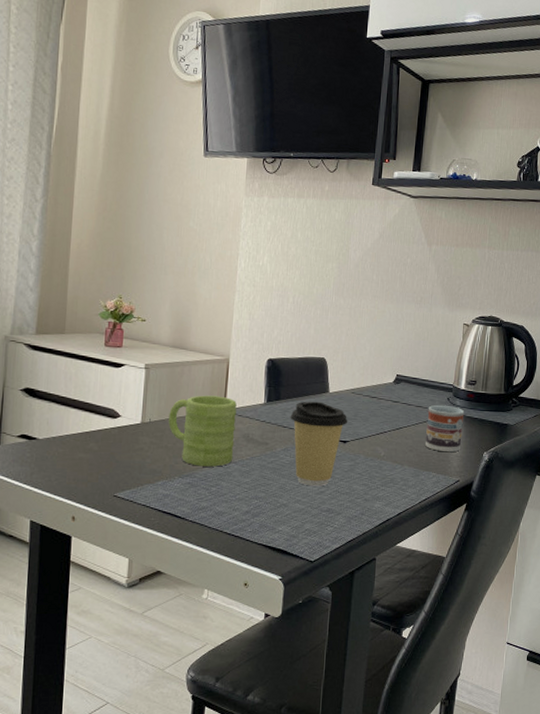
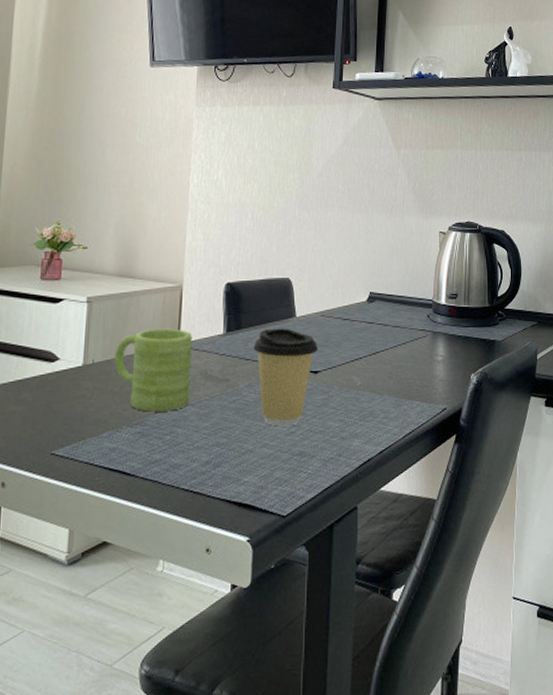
cup: present [425,404,465,453] -> none [406,323,447,377]

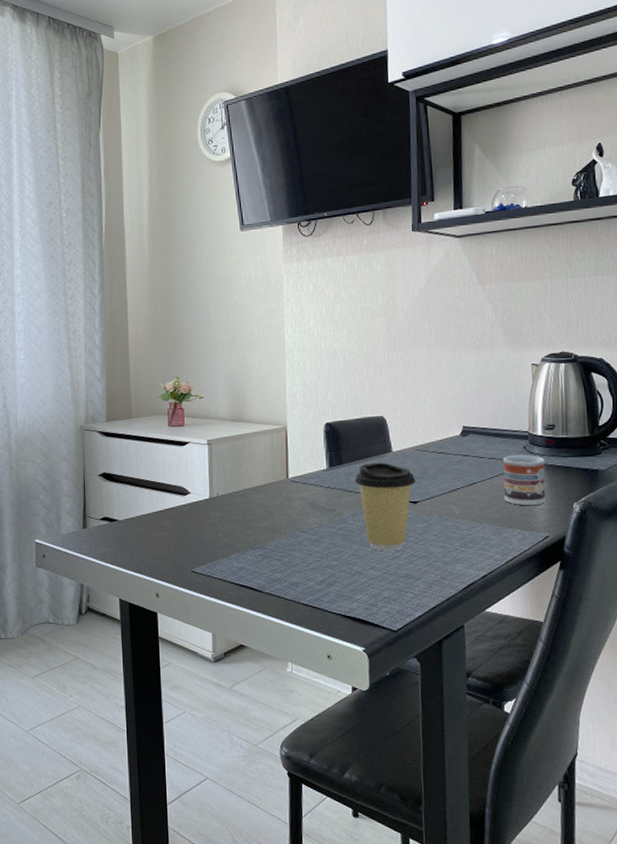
mug: present [114,328,193,412] -> none [235,465,302,538]
cup: none [406,323,447,377] -> present [502,454,546,506]

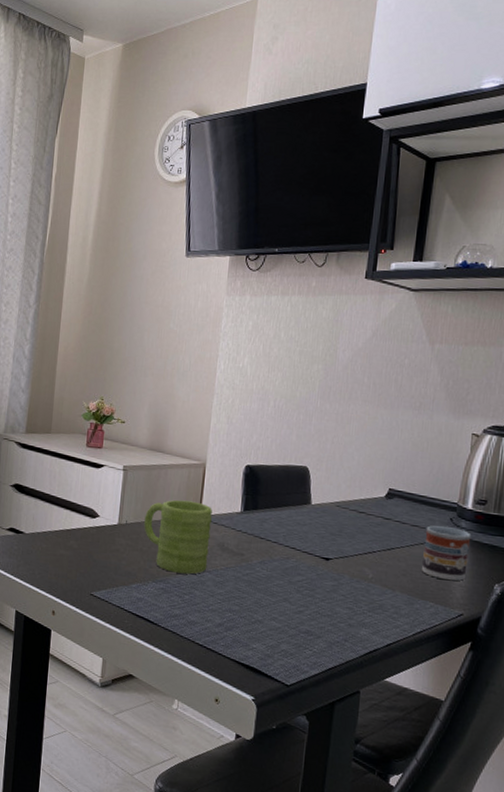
mug: none [235,465,302,538] -> present [144,500,213,575]
coffee cup: present [354,462,416,552] -> none [268,512,332,606]

